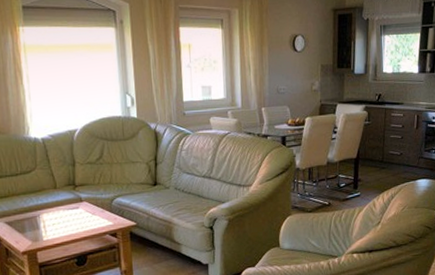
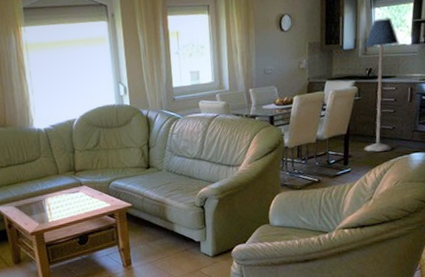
floor lamp: none [373,45,407,177] -> present [364,17,399,152]

